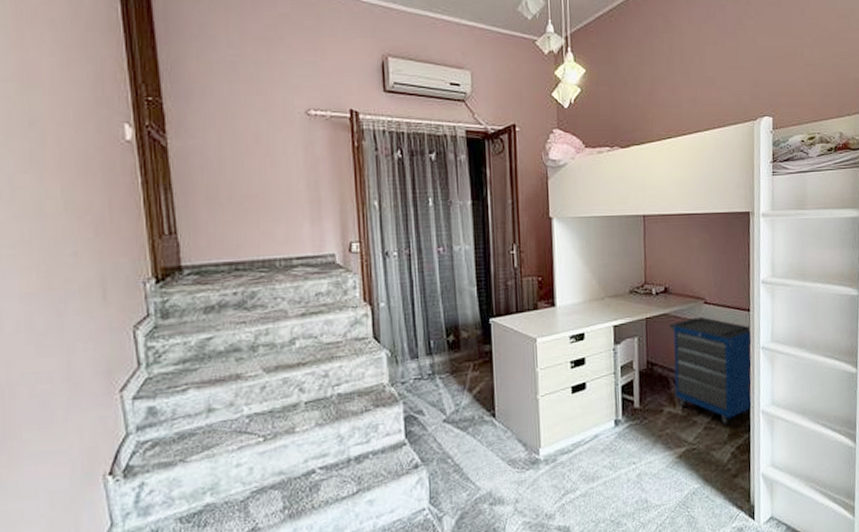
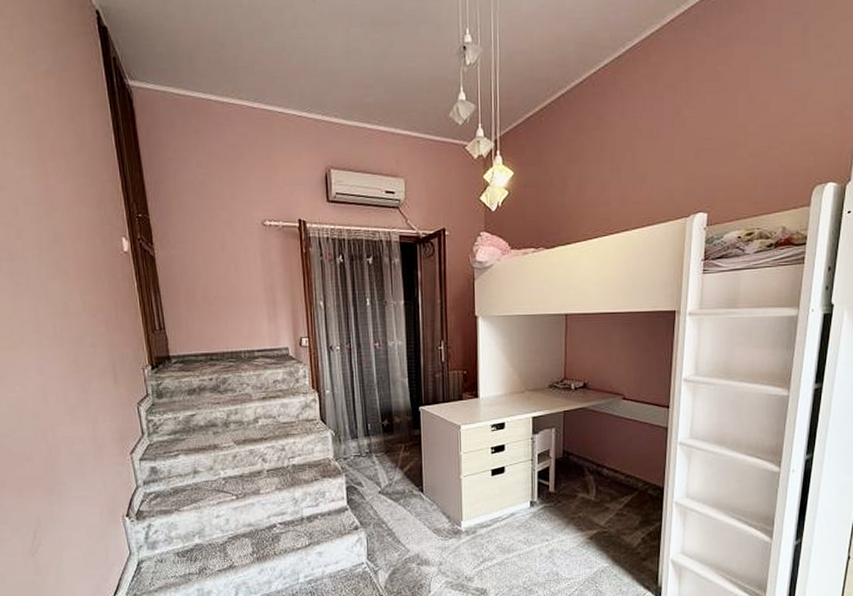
cabinet: present [669,316,753,426] -> none [586,411,669,514]

